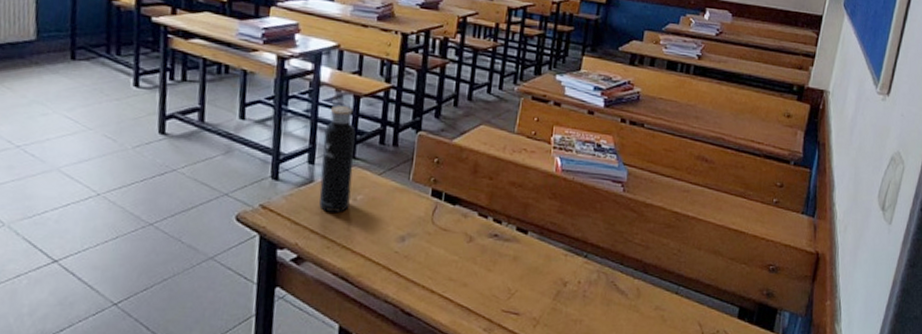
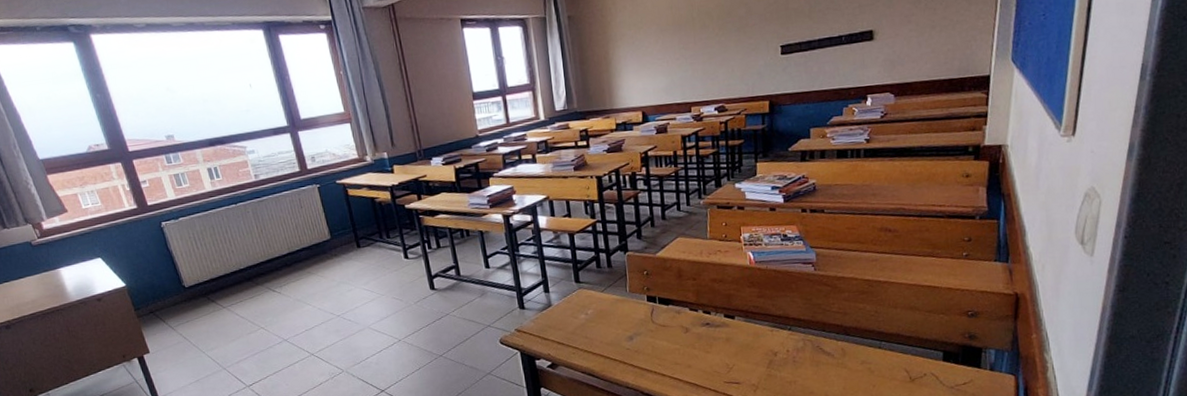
water bottle: present [319,98,356,212] -> none [551,238,583,327]

